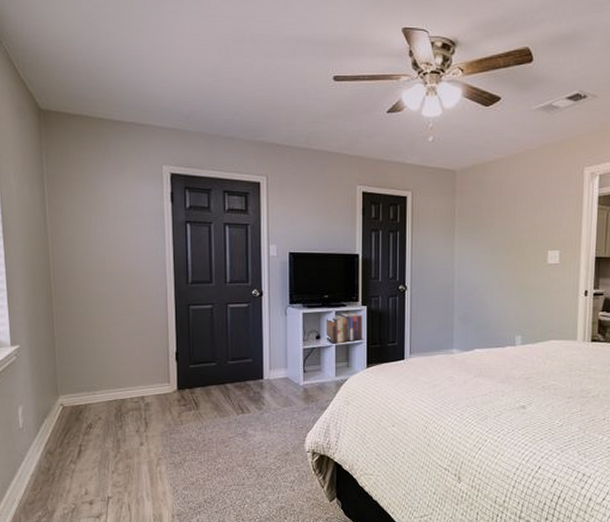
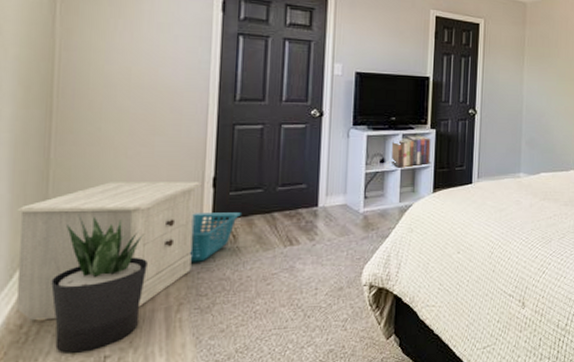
nightstand: none [36,355,167,466] -> present [15,182,202,321]
planter: none [65,382,132,492] -> present [51,214,147,353]
laundry basket: none [162,383,201,424] -> present [190,212,242,262]

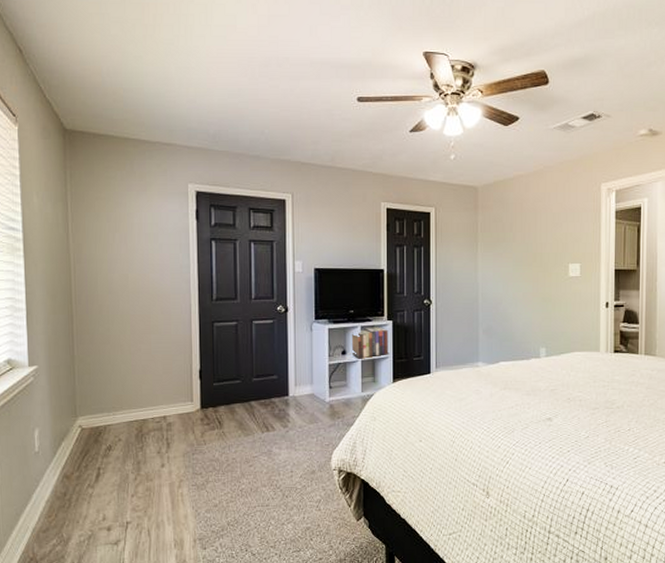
nightstand: present [15,182,202,321] -> none [54,374,190,490]
planter: present [51,214,147,353] -> none [83,402,153,518]
laundry basket: present [190,212,242,262] -> none [185,401,225,445]

